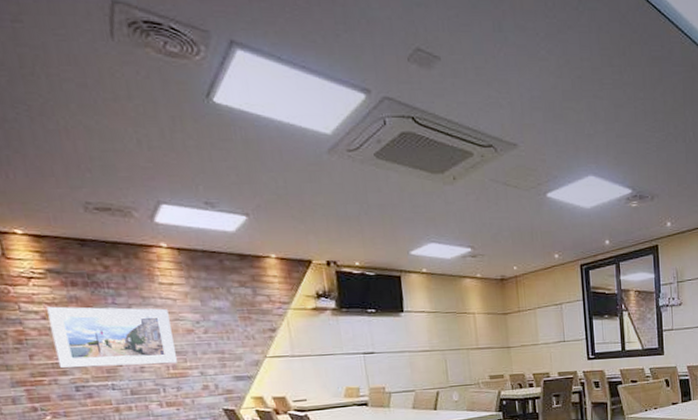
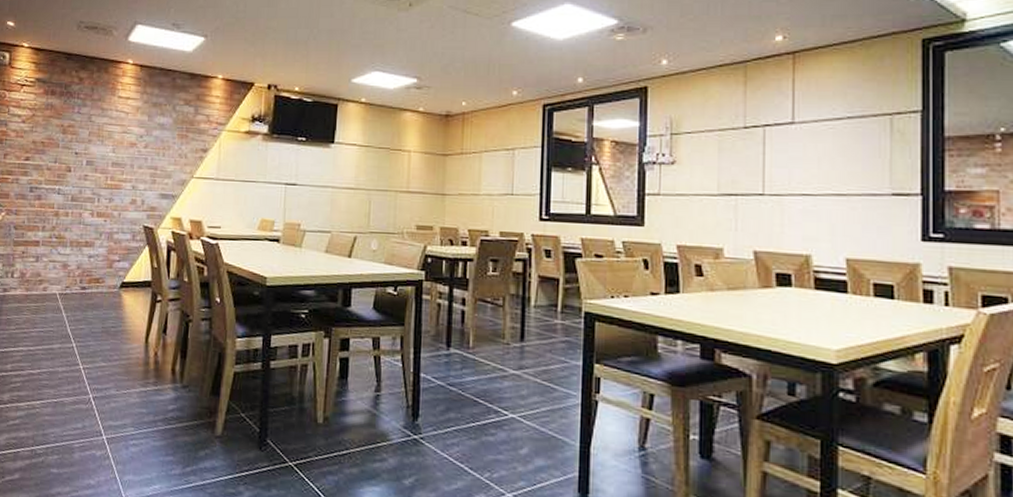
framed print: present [46,306,177,368] -> none [23,111,120,175]

